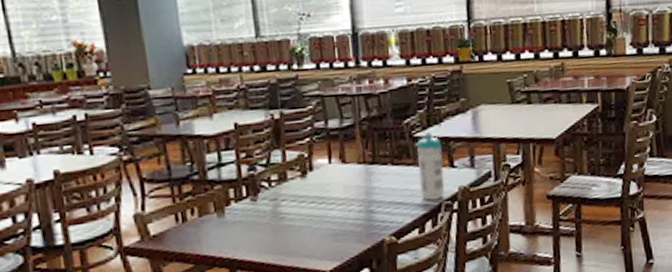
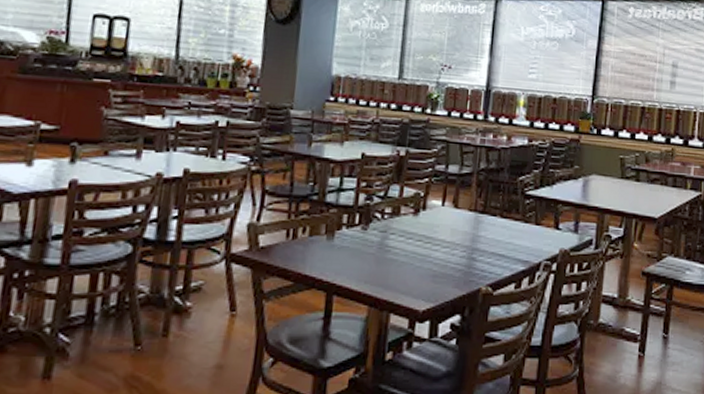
water bottle: present [417,131,445,201] -> none [523,191,551,259]

